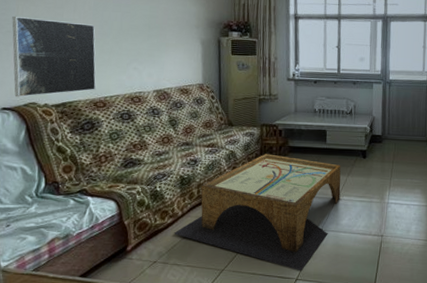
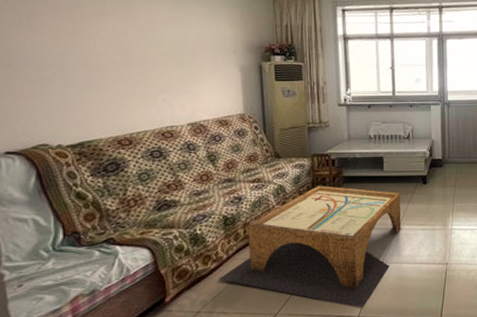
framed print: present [12,17,97,98] -> none [12,47,120,139]

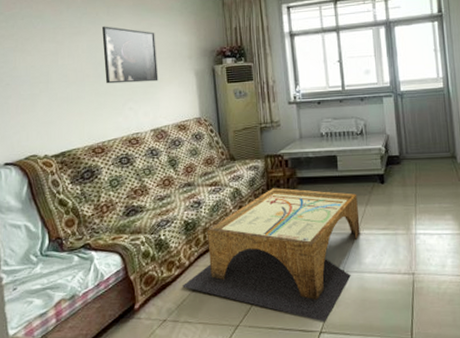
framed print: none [131,9,198,74] -> present [102,26,158,84]

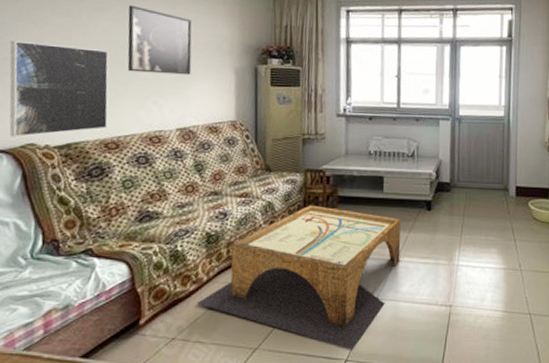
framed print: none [10,67,94,151] -> present [9,41,109,138]

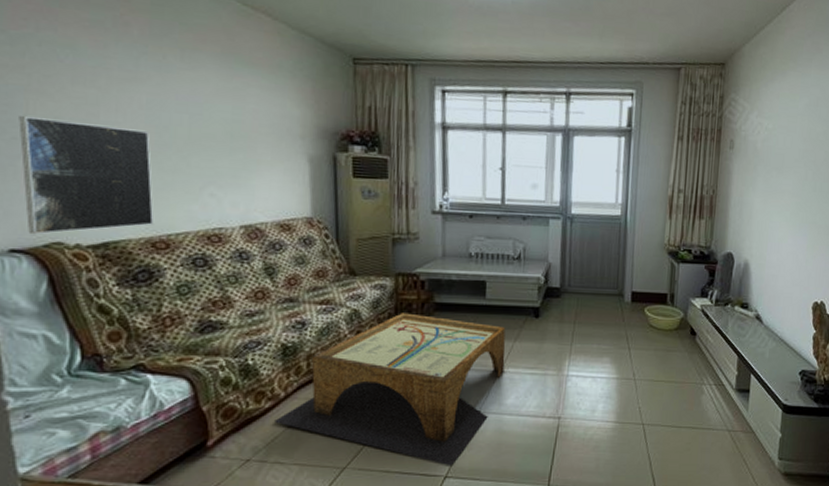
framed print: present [127,5,192,75] -> none [171,76,255,163]

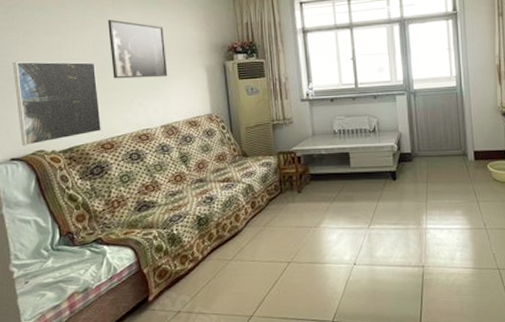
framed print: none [171,76,255,163] -> present [108,19,168,79]
coffee table: present [273,313,506,466] -> none [195,184,372,312]

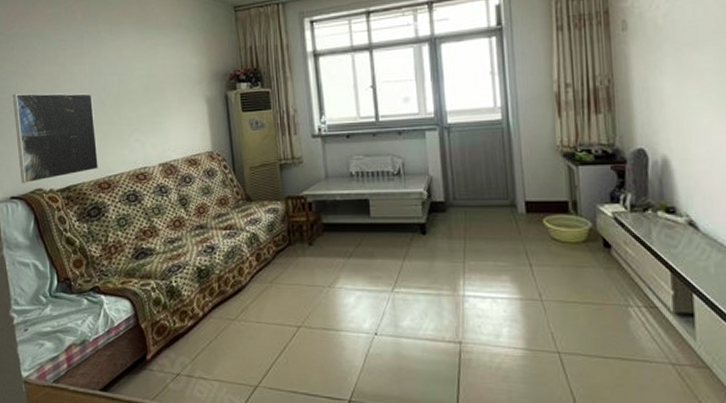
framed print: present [108,19,168,79] -> none [105,46,166,112]

